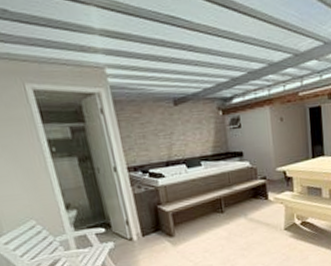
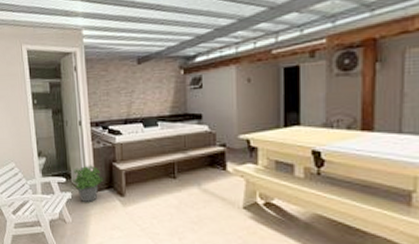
potted plant: none [113,211,150,249] -> present [73,165,104,202]

